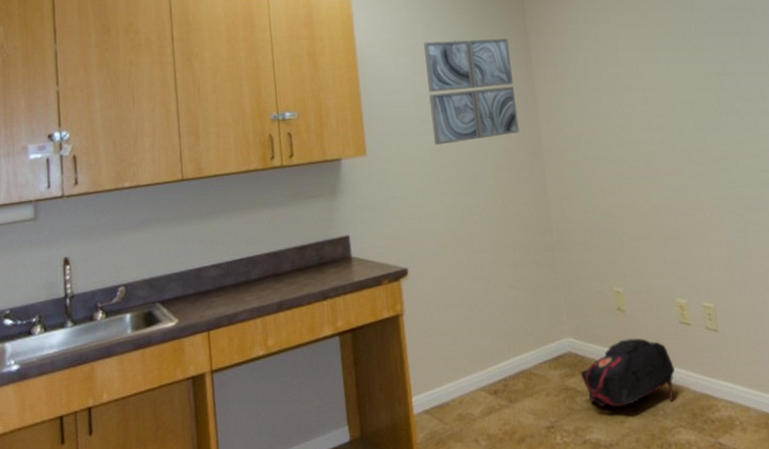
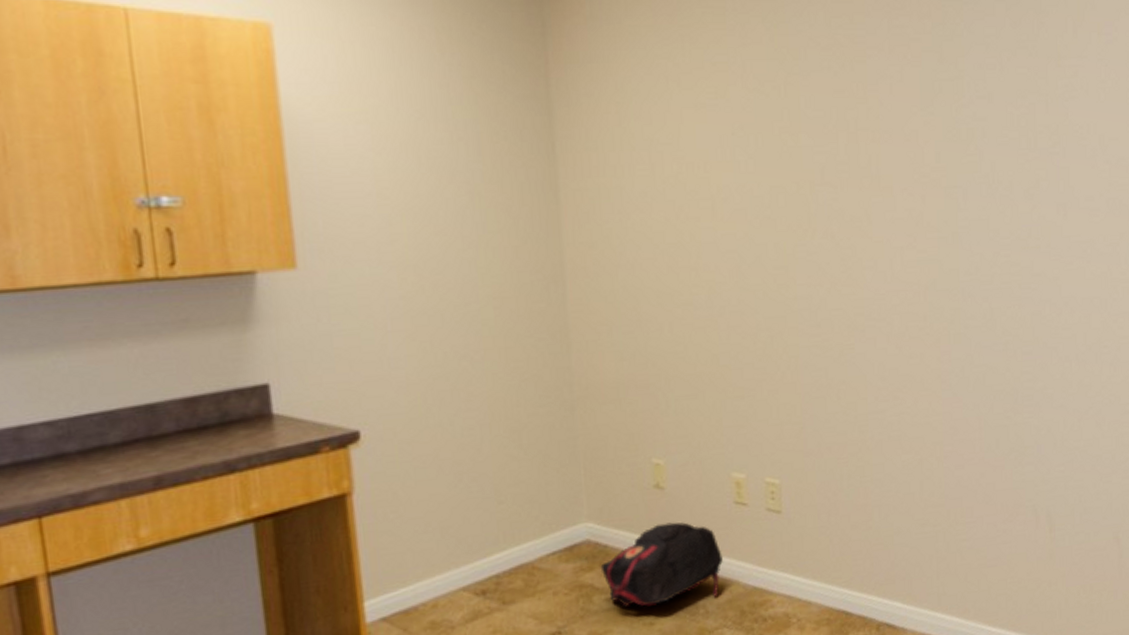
wall art: present [423,38,520,146] -> none [389,104,533,260]

